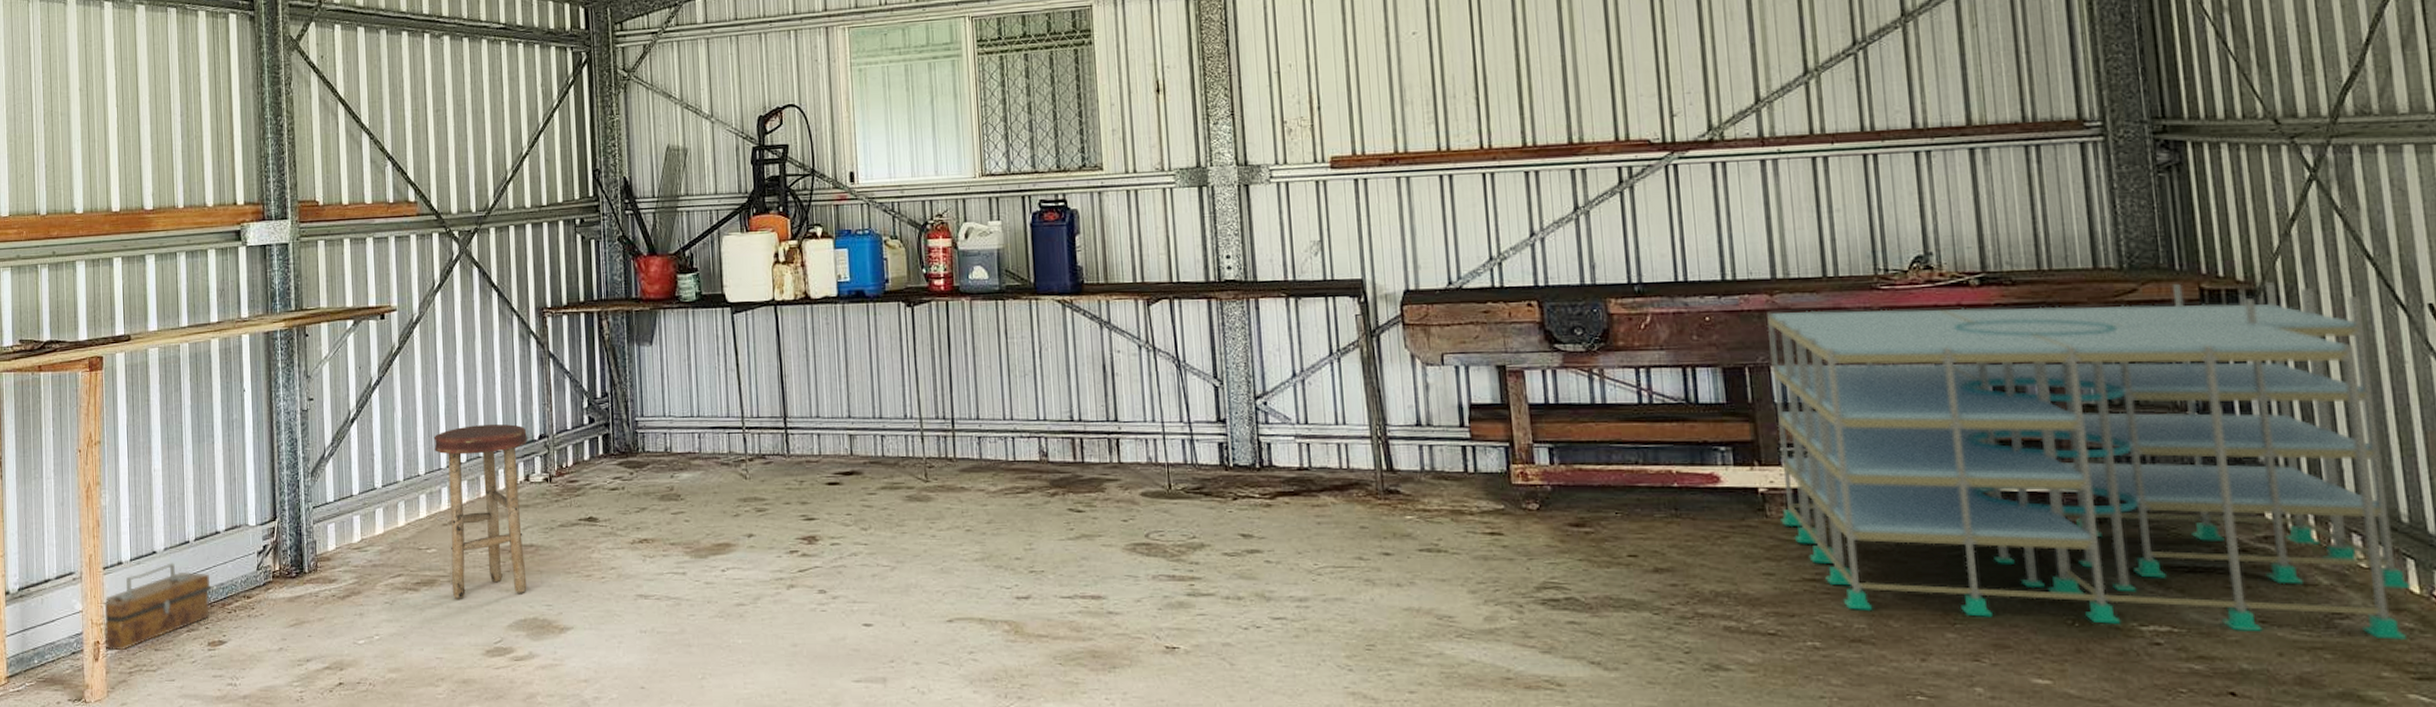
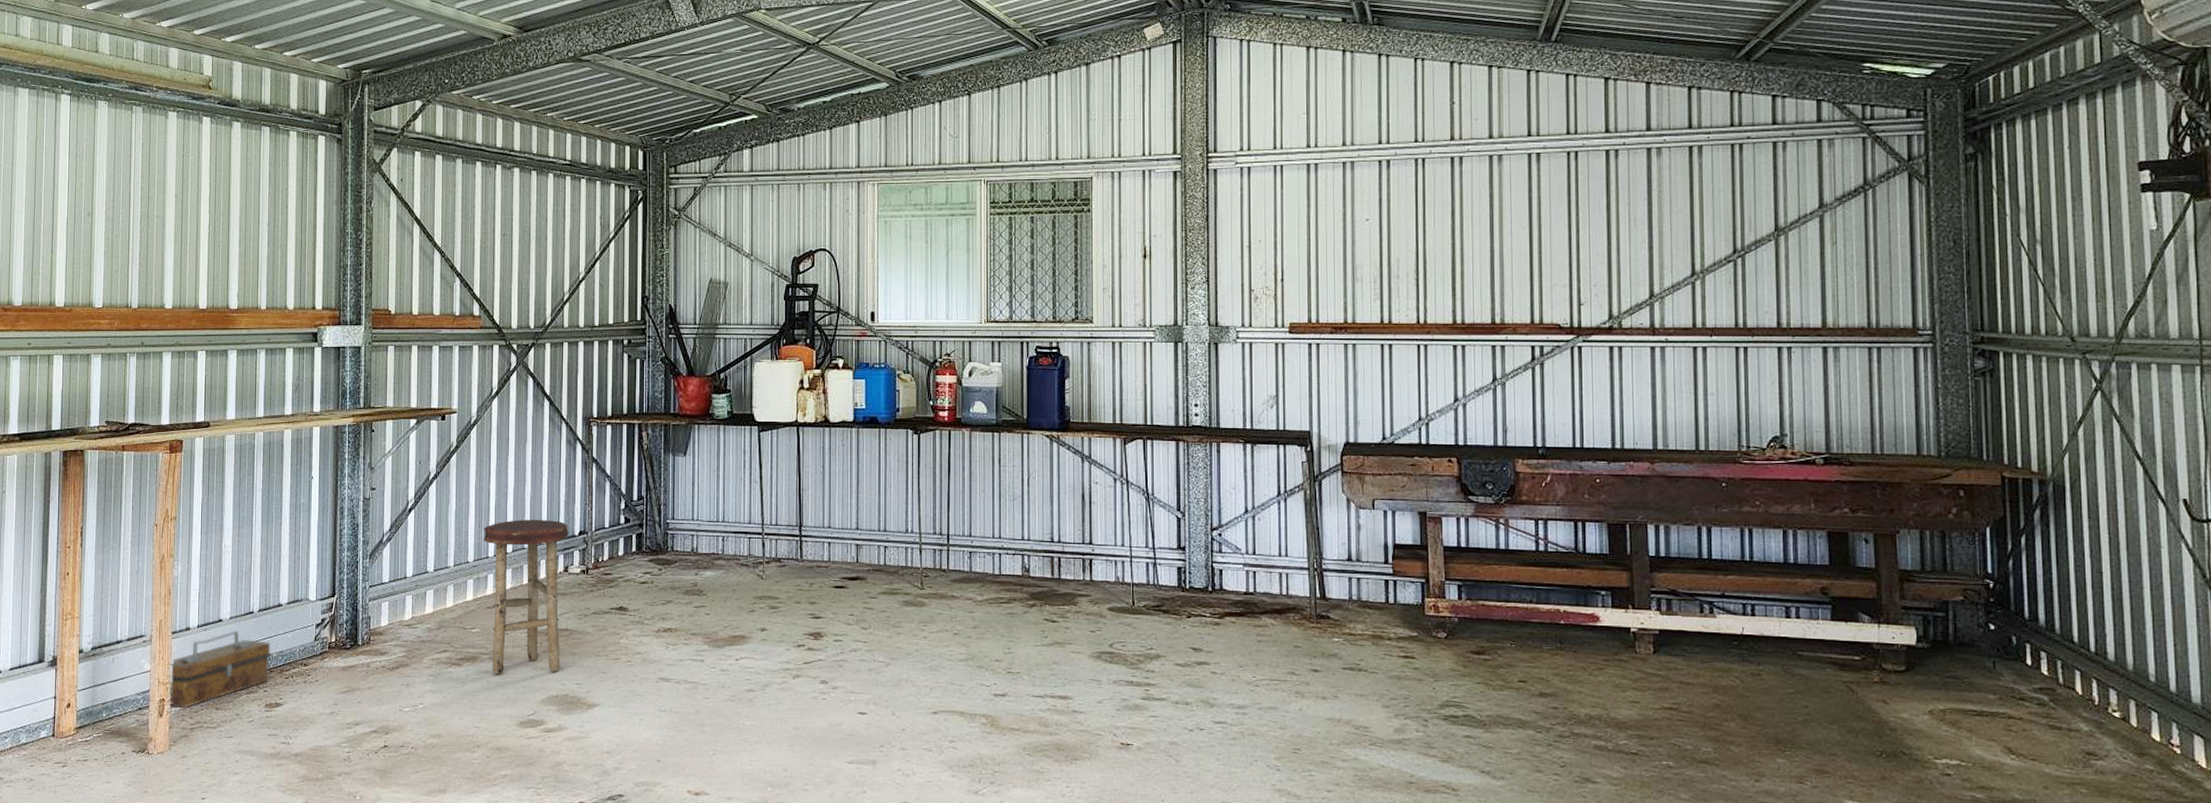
storage shelving: present [1766,281,2412,640] -> none [1646,471,2154,779]

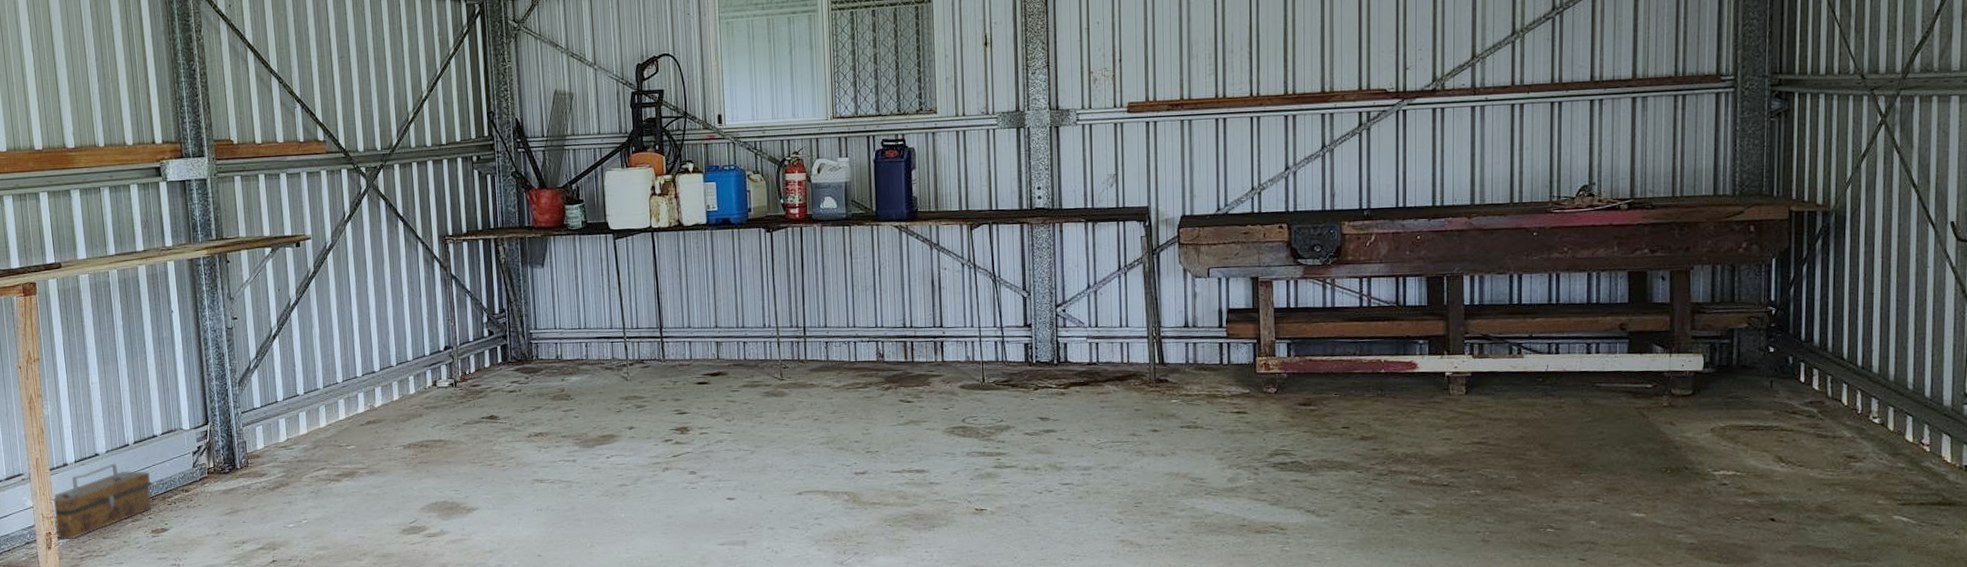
stool: present [483,519,568,675] -> none [349,337,437,487]

